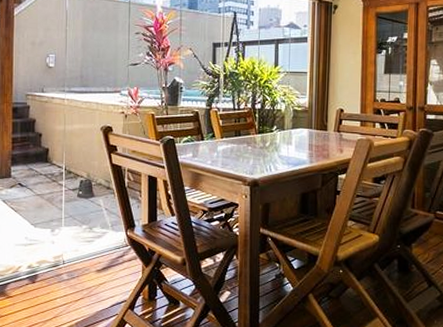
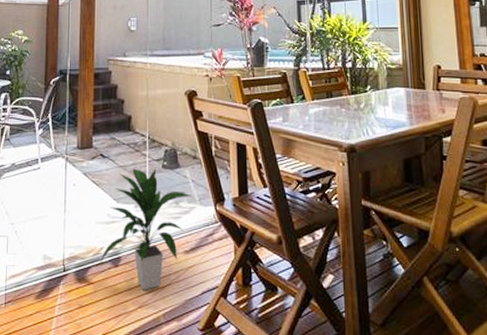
indoor plant: none [17,197,106,303] -> present [99,168,193,291]

